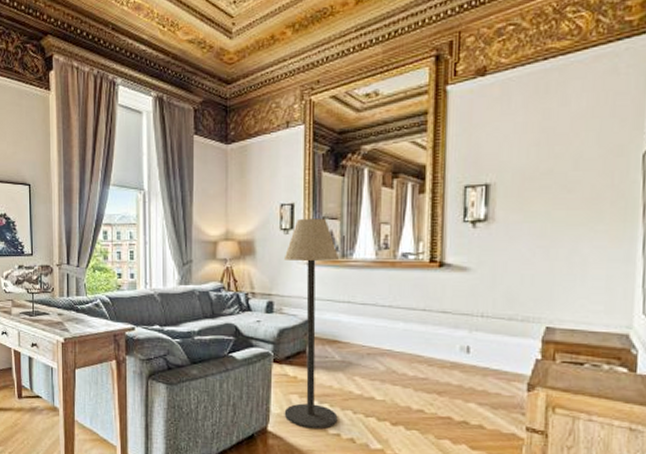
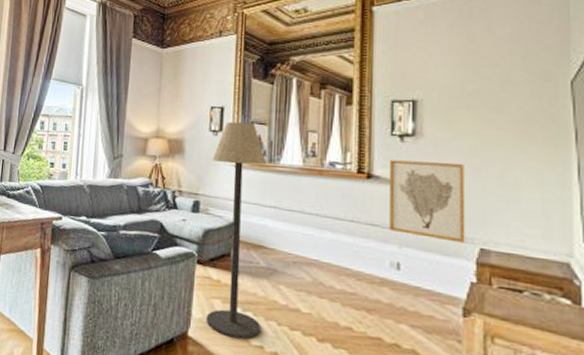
wall art: none [460,245,534,323] -> present [388,160,466,243]

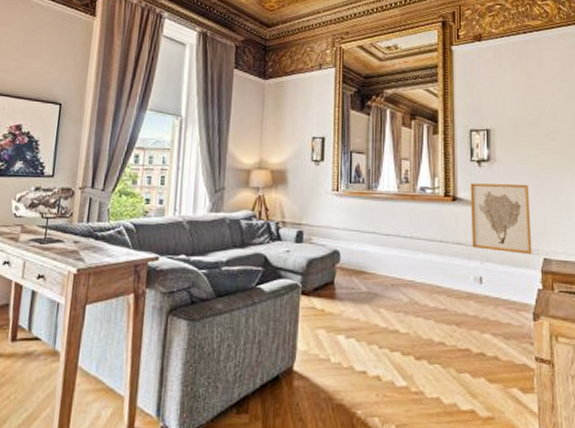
floor lamp: present [205,121,267,339] -> none [311,151,366,367]

